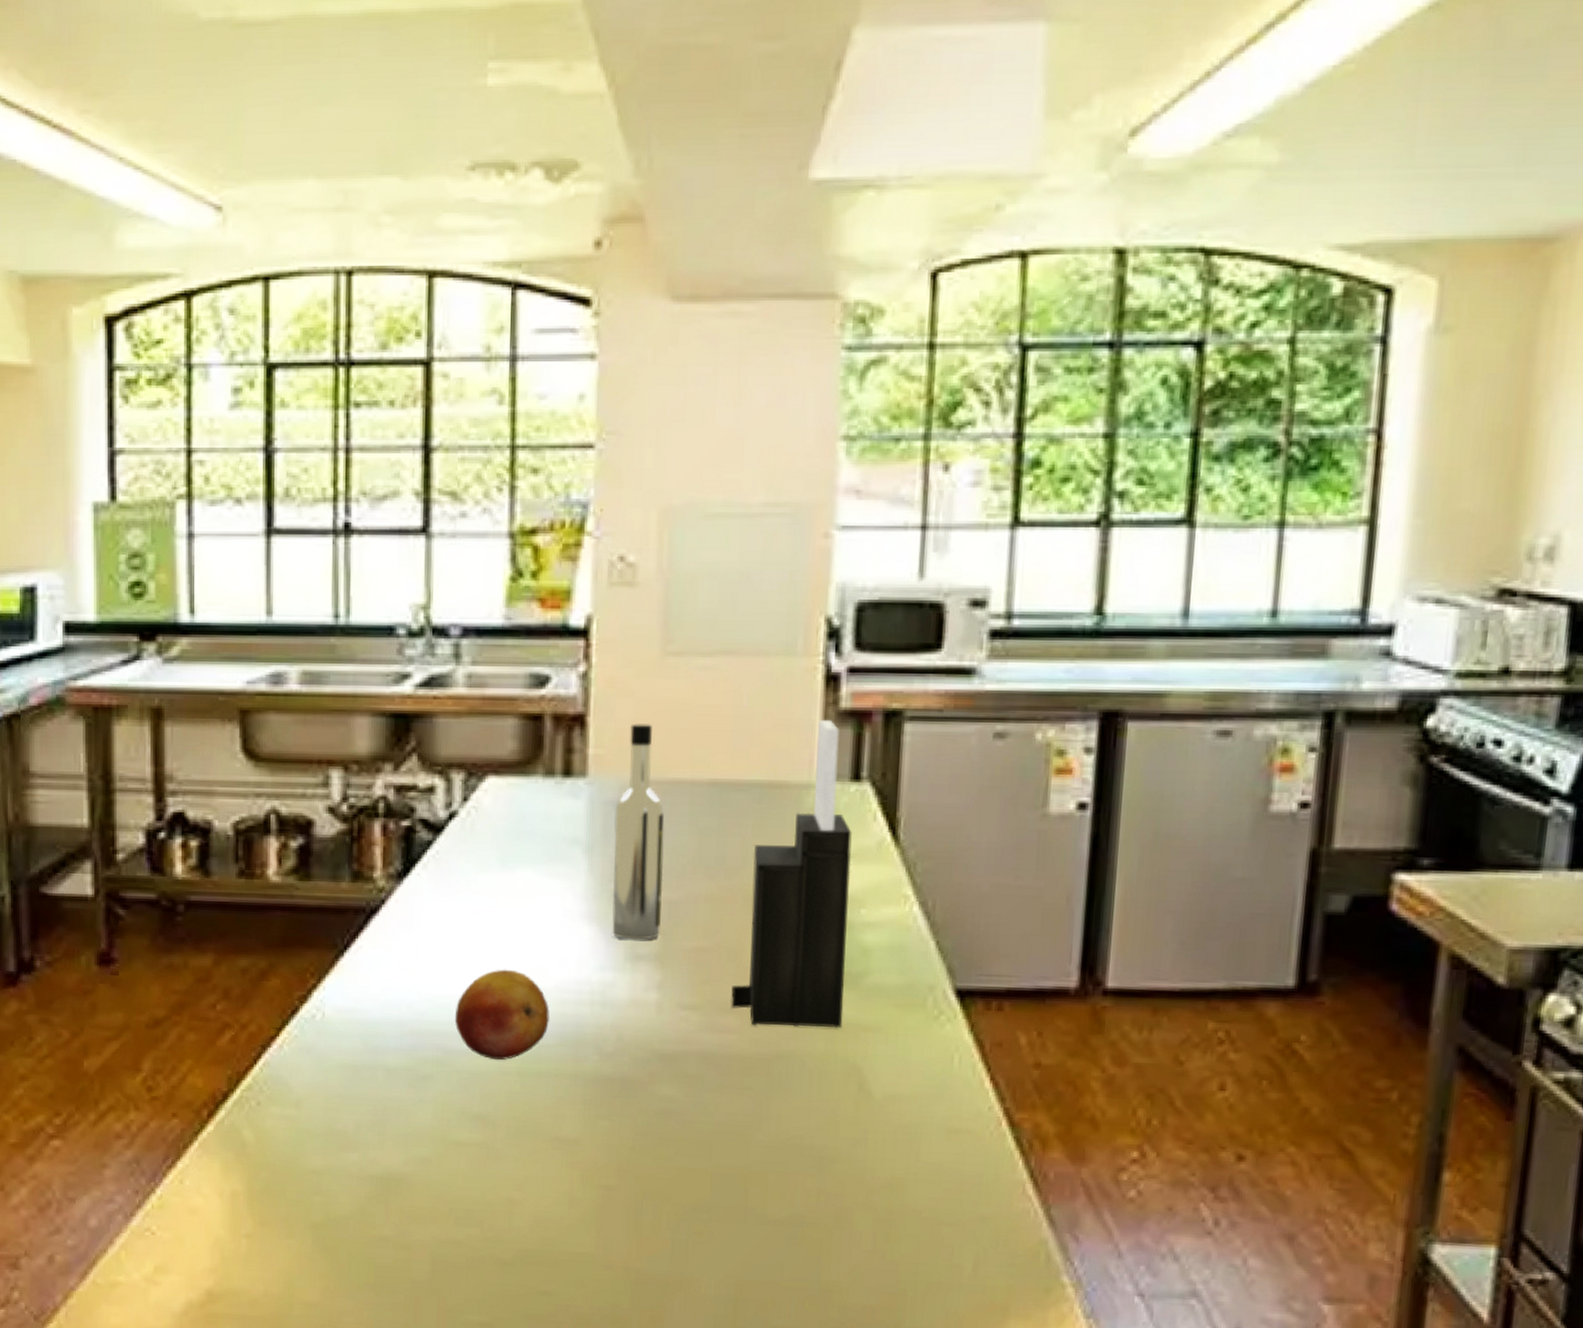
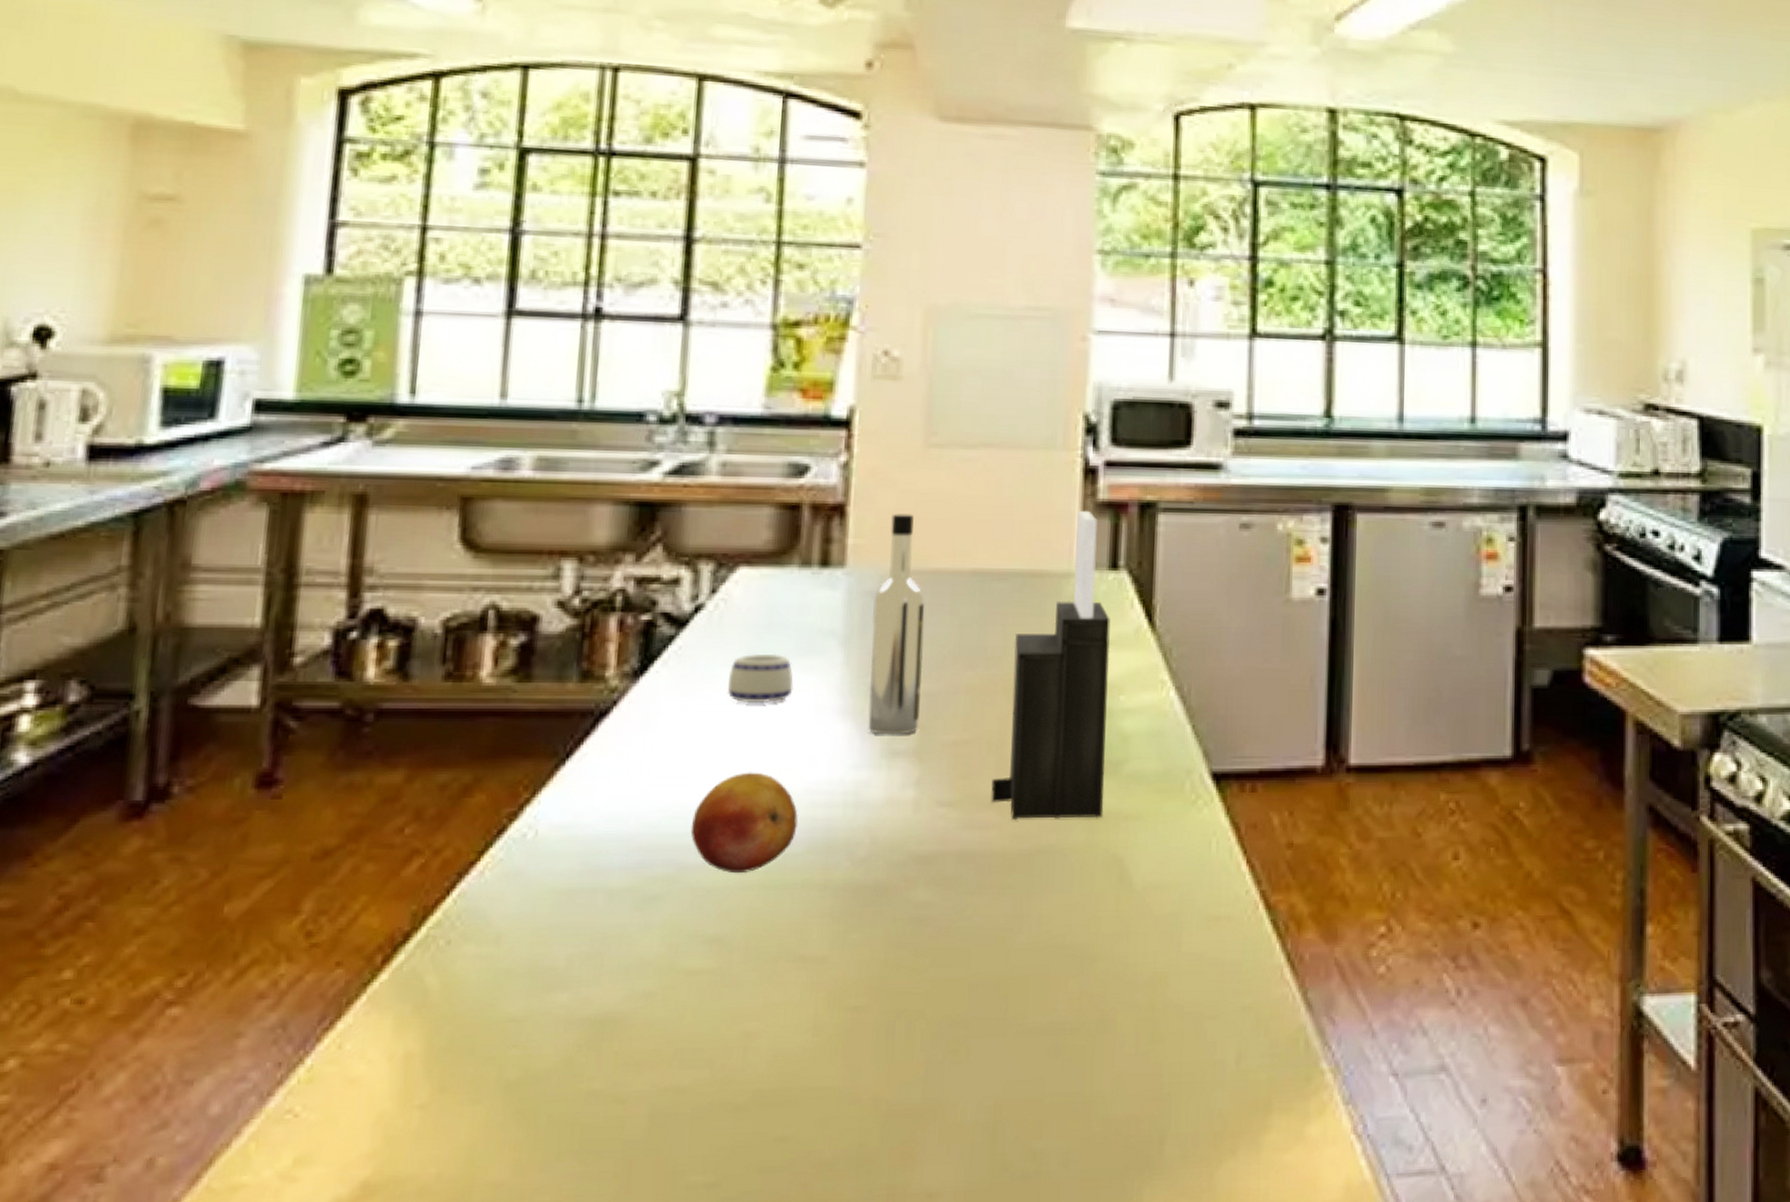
mug: none [482,859,542,906] -> present [728,653,794,704]

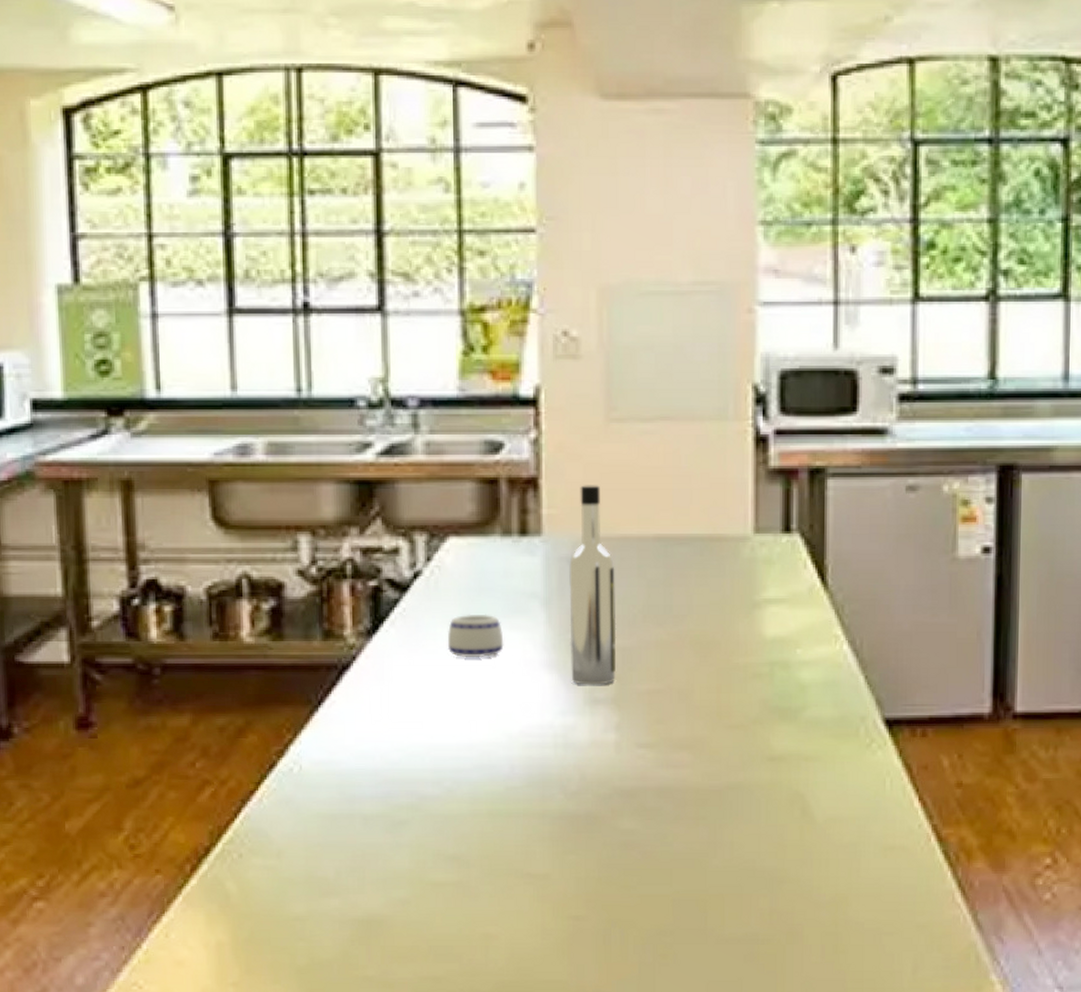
fruit: present [690,772,798,874] -> none [426,717,516,804]
knife block: present [991,510,1111,821] -> none [683,477,786,761]

